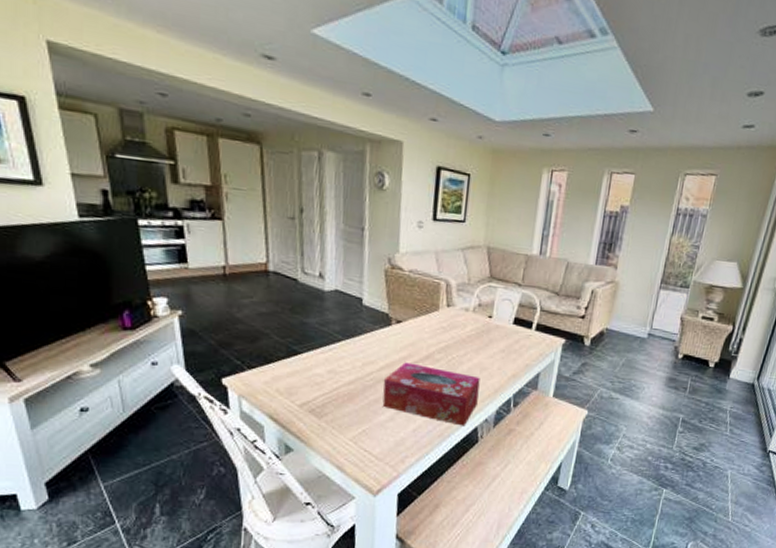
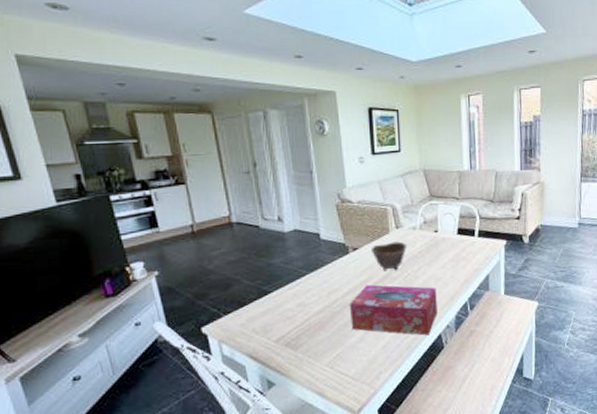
bowl: none [415,320,456,352] -> present [370,241,407,272]

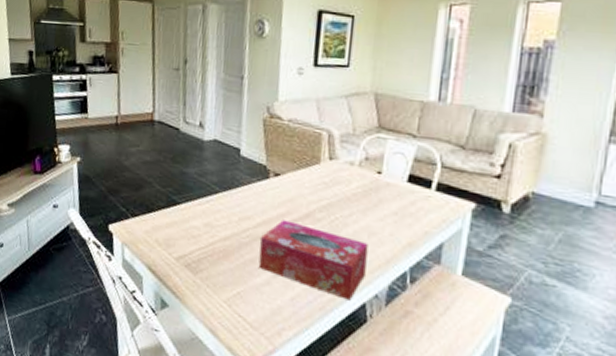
bowl: present [370,241,407,272] -> none [294,174,339,211]

